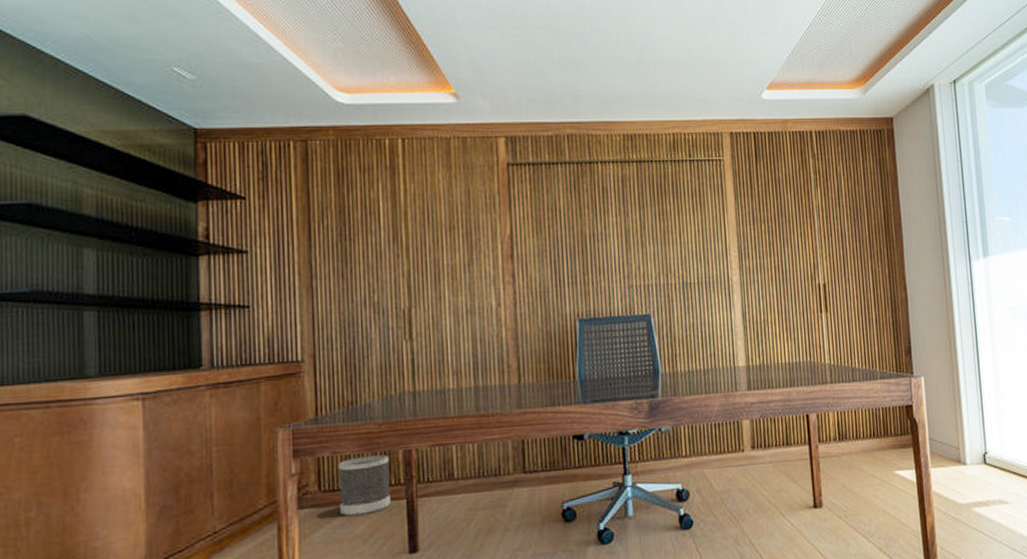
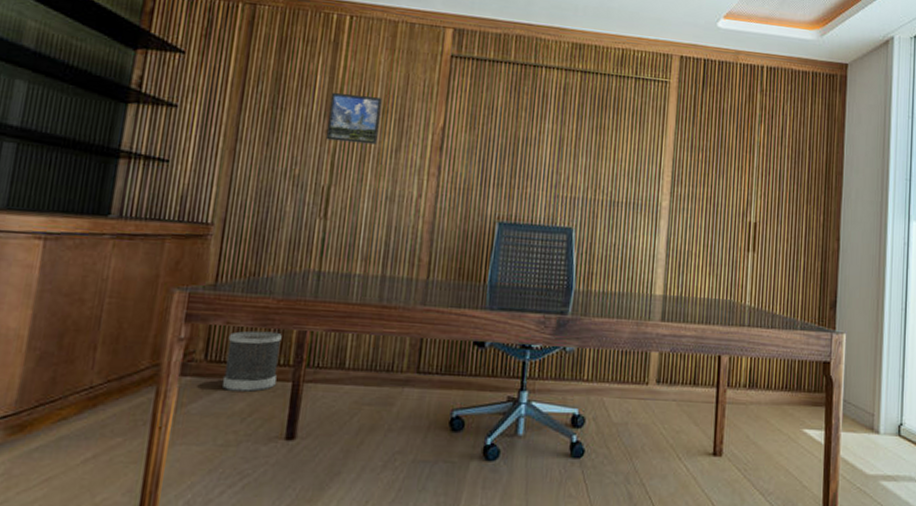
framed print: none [396,214,449,264] -> present [325,92,382,145]

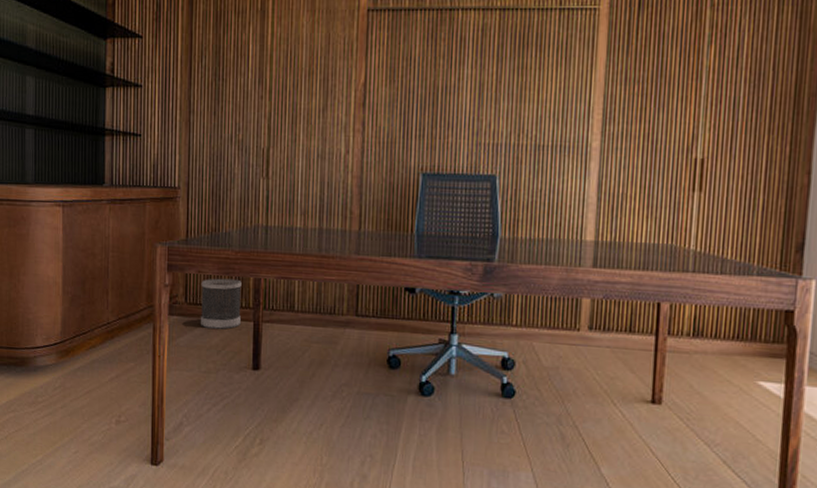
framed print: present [325,92,382,145] -> none [261,59,307,106]

